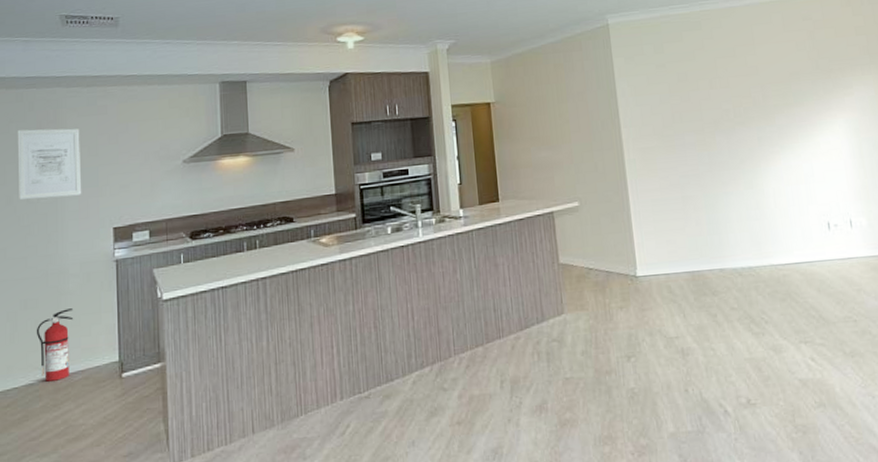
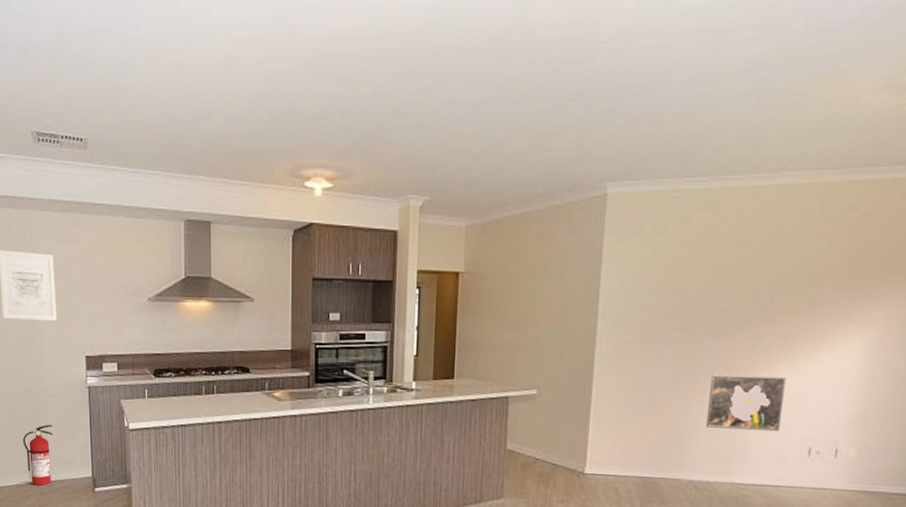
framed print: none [730,162,799,216] -> present [705,375,786,432]

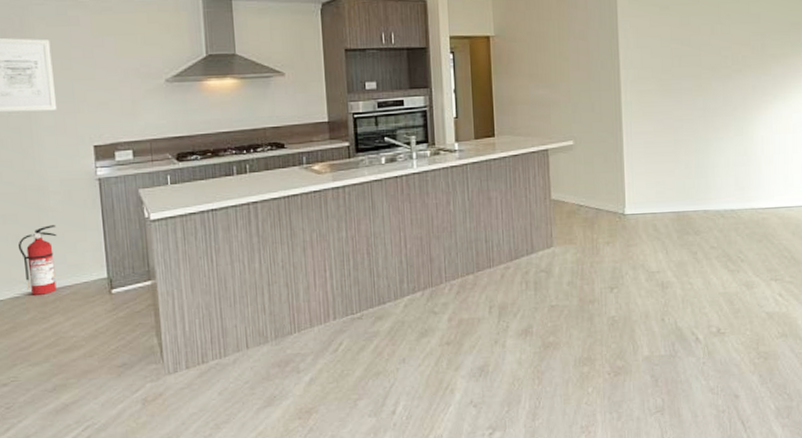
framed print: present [705,375,786,432] -> none [723,112,783,161]

